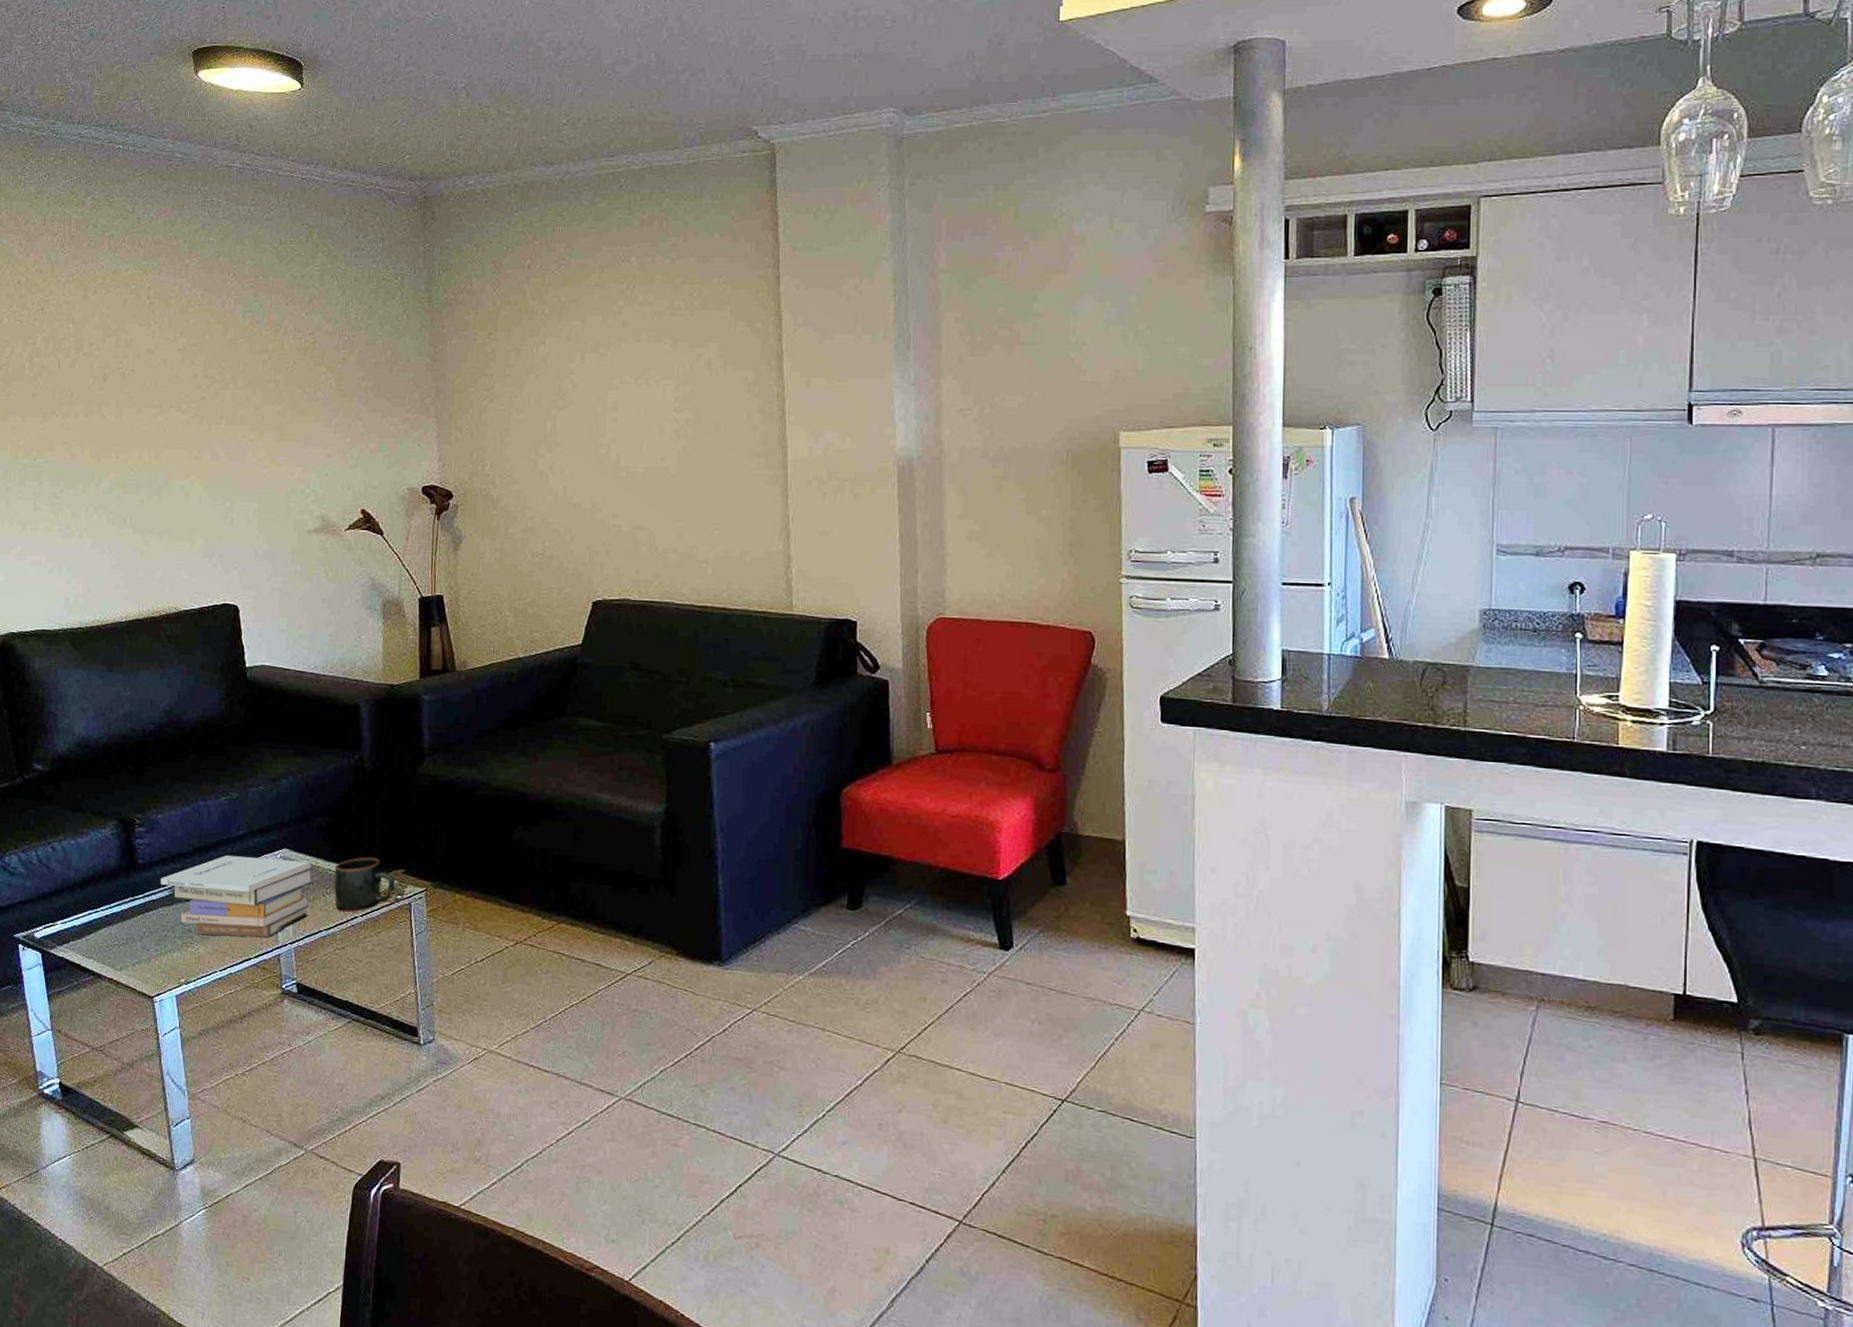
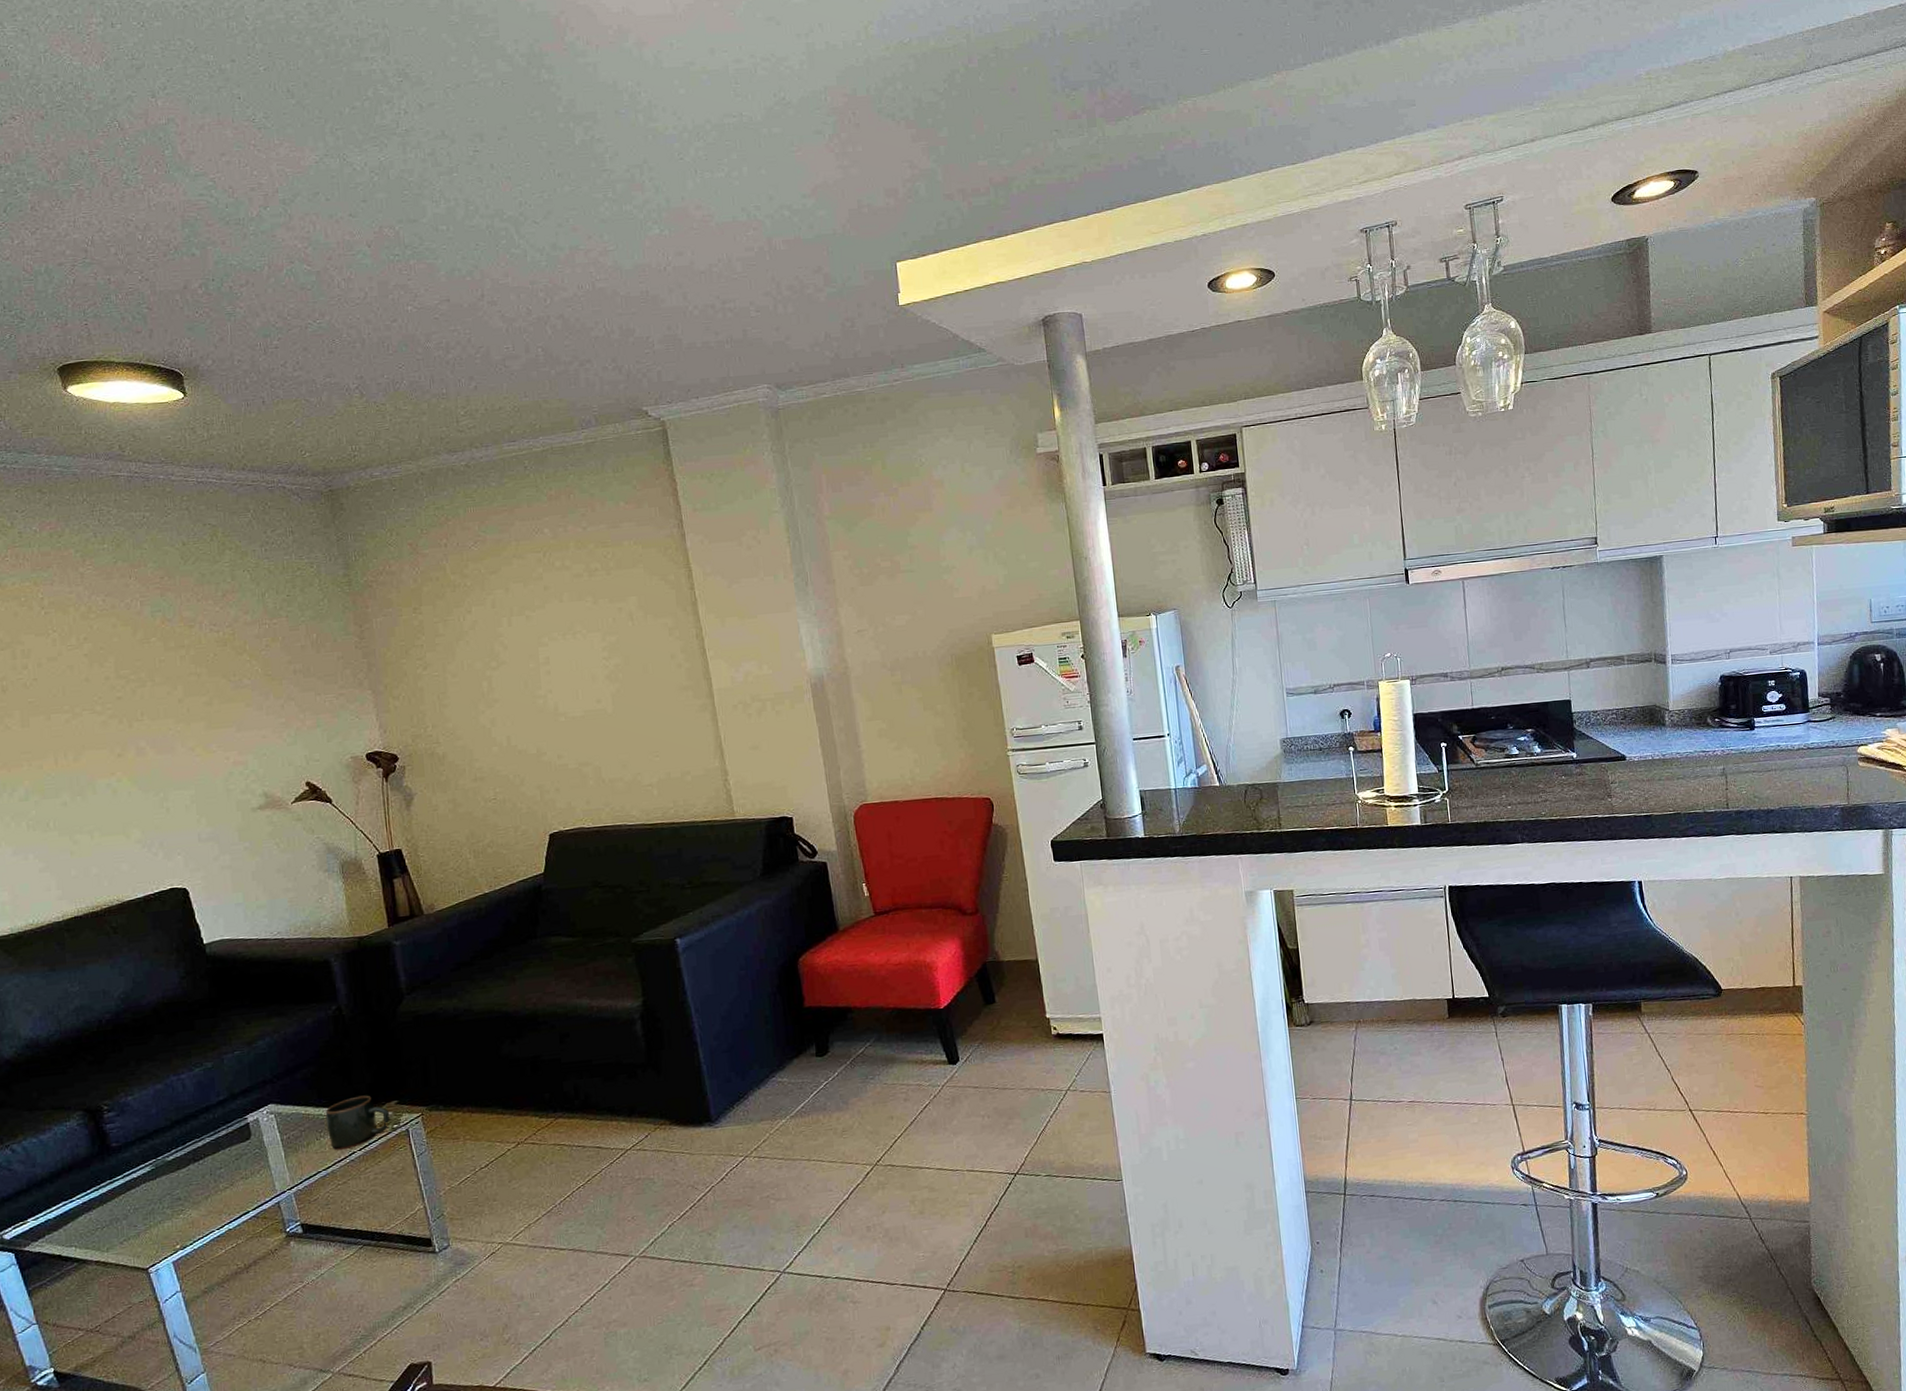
books: present [160,855,313,938] -> none [139,1112,305,1201]

